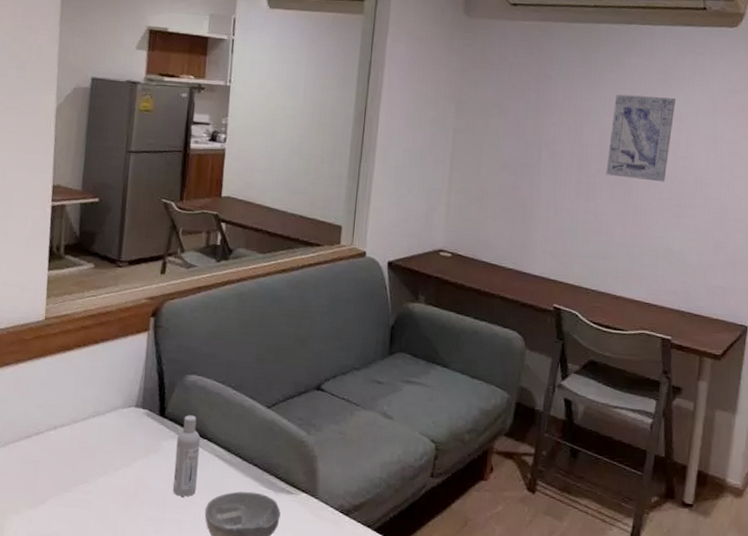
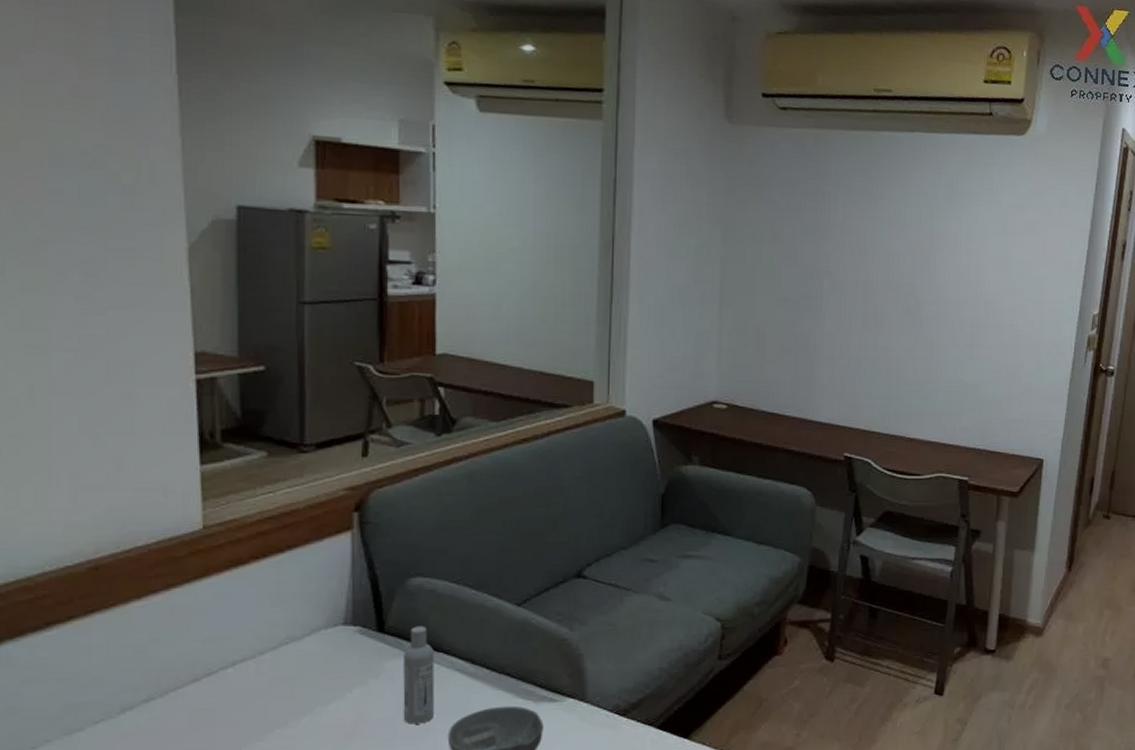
wall art: present [606,94,675,182] -> none [894,212,964,310]

